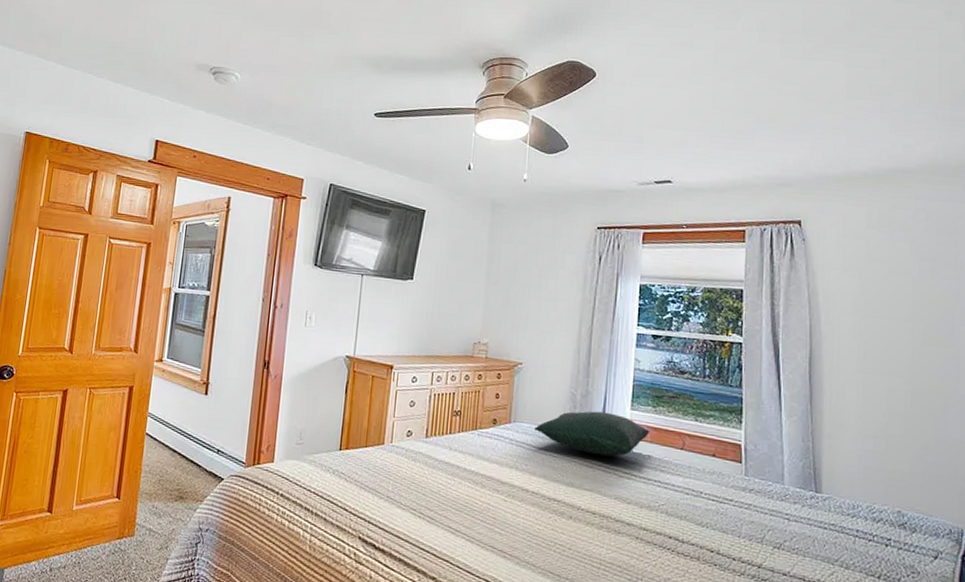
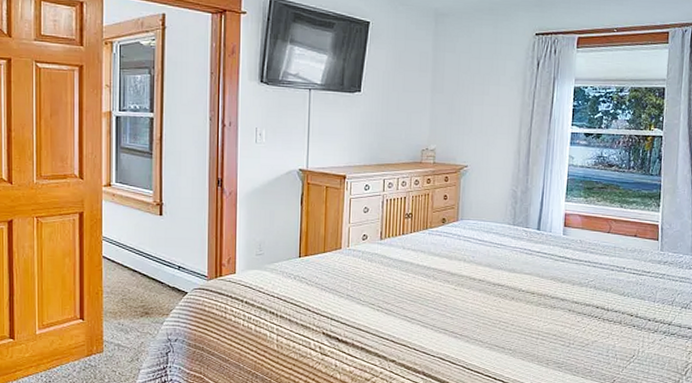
pillow: present [535,411,650,457] -> none [480,205,582,244]

